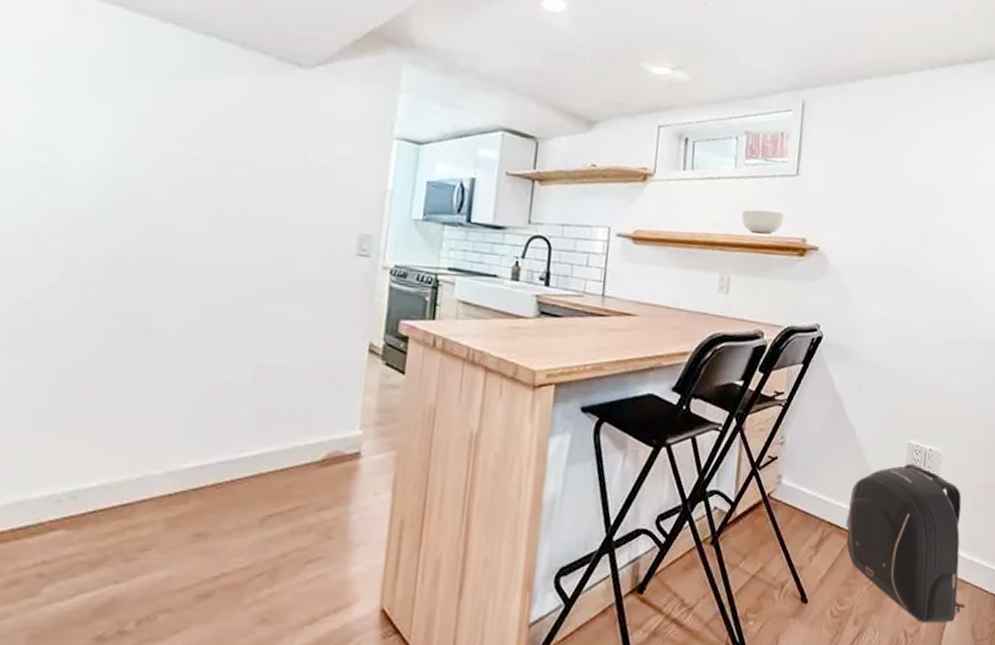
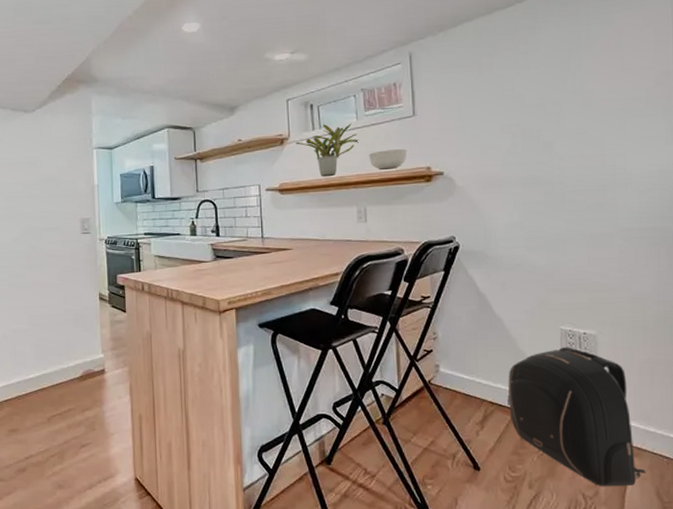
potted plant: none [660,165,734,232] -> present [295,123,359,177]

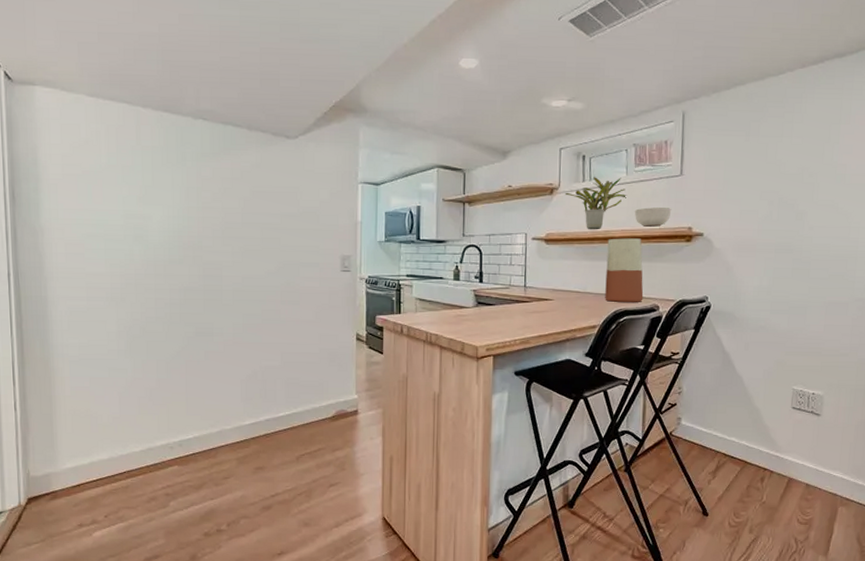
vase: none [343,182,386,248] -> present [605,238,644,302]
backpack: present [507,346,646,487] -> none [739,405,851,533]

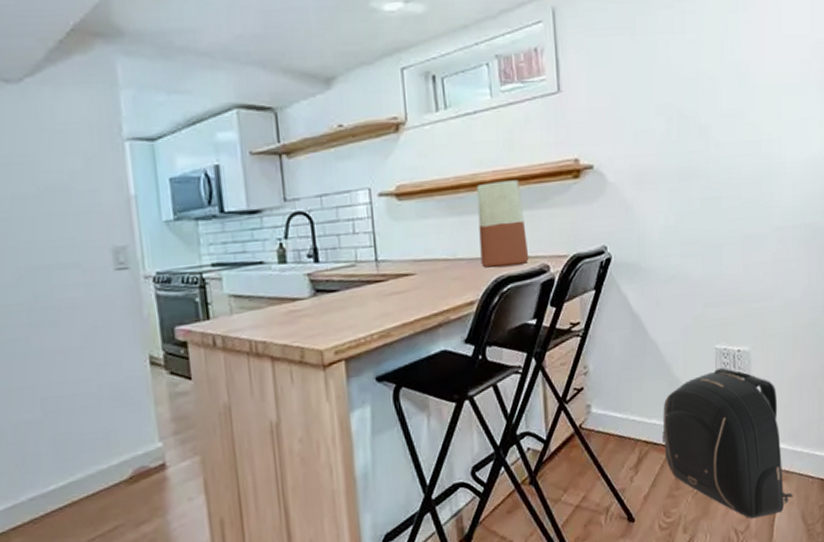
potted plant: present [564,177,626,230] -> none [414,101,494,176]
bowl: present [635,207,672,228] -> none [507,136,552,165]
backpack: none [739,405,851,533] -> present [662,367,793,519]

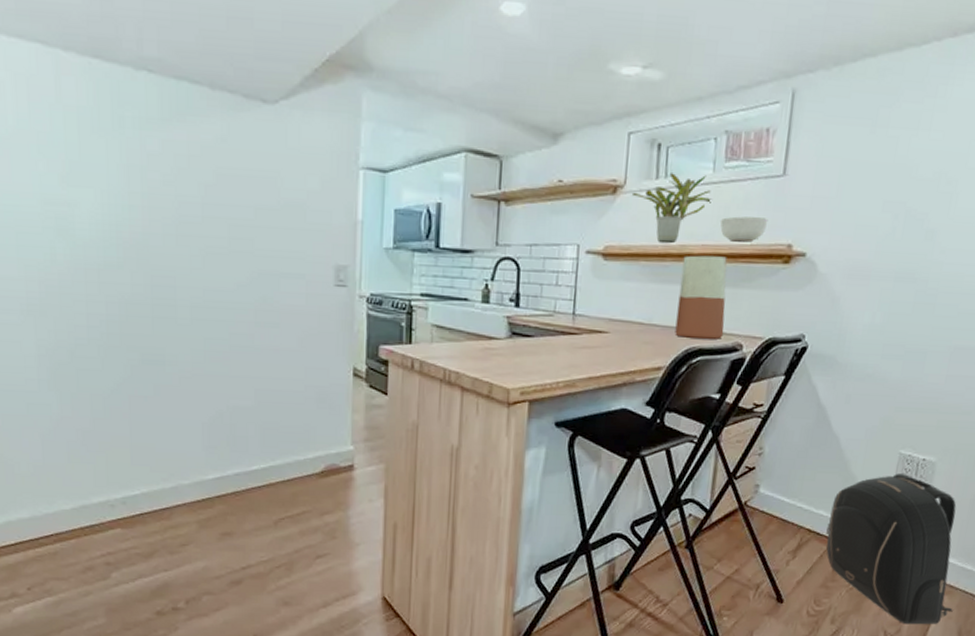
potted plant: none [414,101,494,176] -> present [631,173,712,244]
bowl: none [507,136,552,165] -> present [720,216,769,243]

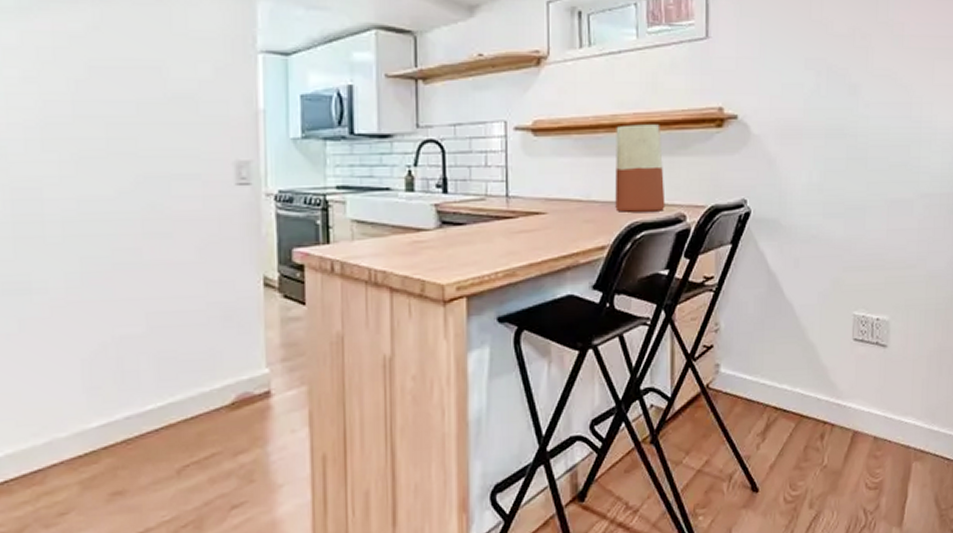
potted plant: present [631,173,712,244] -> none [556,41,638,114]
bowl: present [720,216,769,243] -> none [650,82,697,110]
backpack: present [826,472,957,625] -> none [793,335,927,499]

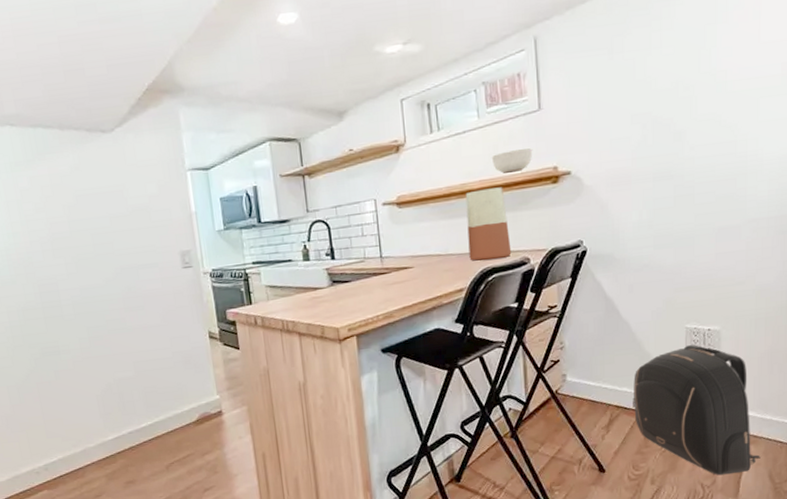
bowl: none [650,82,697,110] -> present [492,148,533,175]
backpack: none [793,335,927,499] -> present [633,344,761,476]

